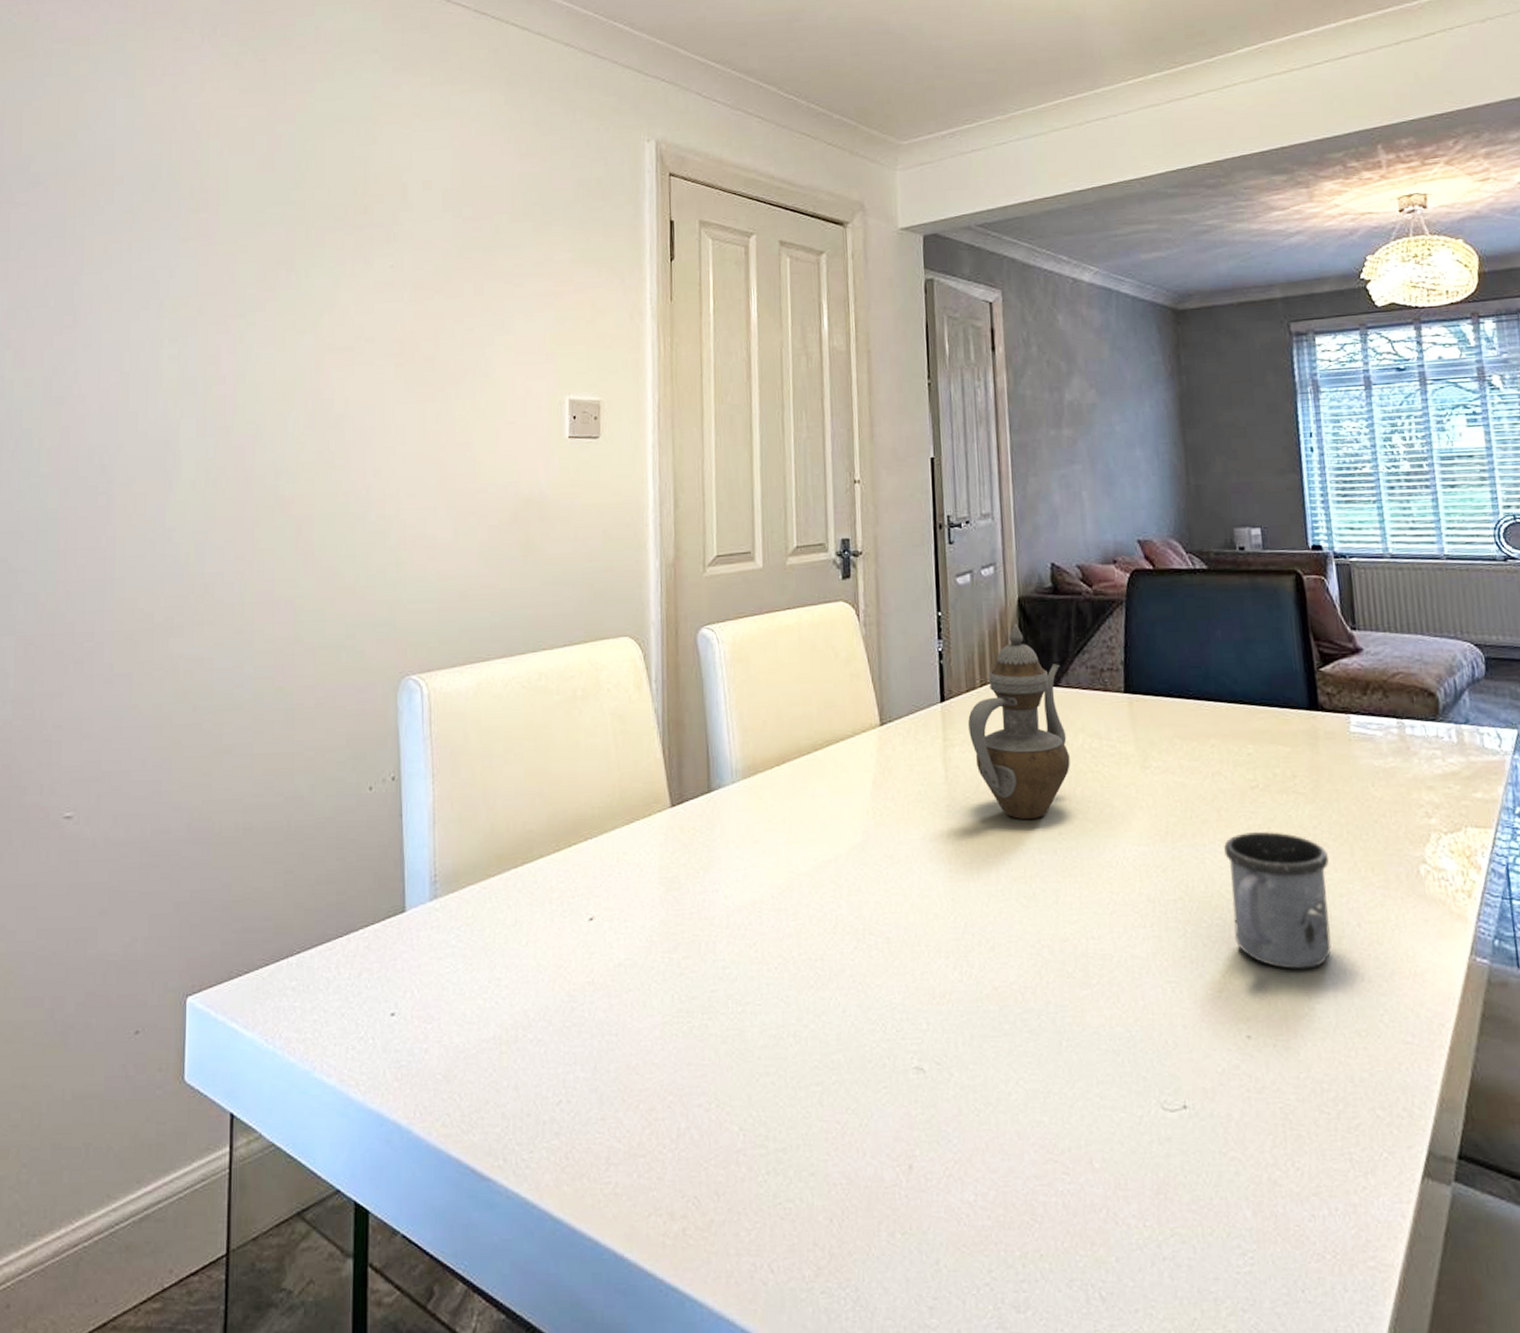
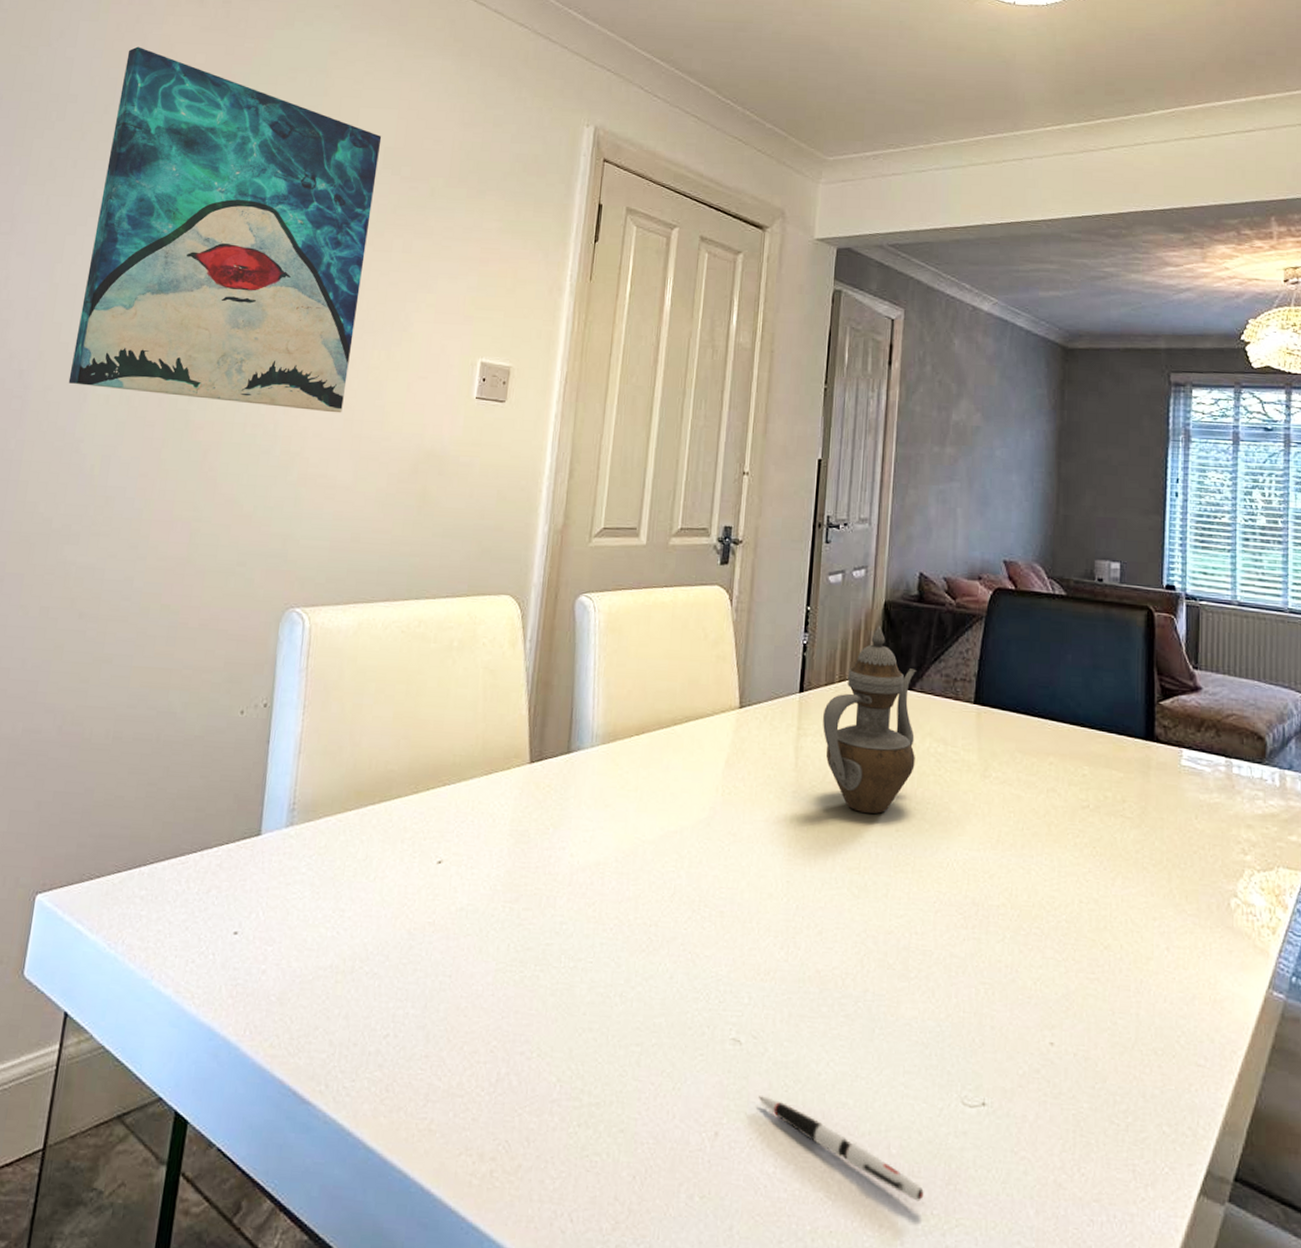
wall art: none [152,118,438,474] -> present [68,46,382,413]
pen: none [950,1123,1134,1215] -> present [759,1096,924,1202]
mug: present [1224,832,1332,969] -> none [1049,849,1146,985]

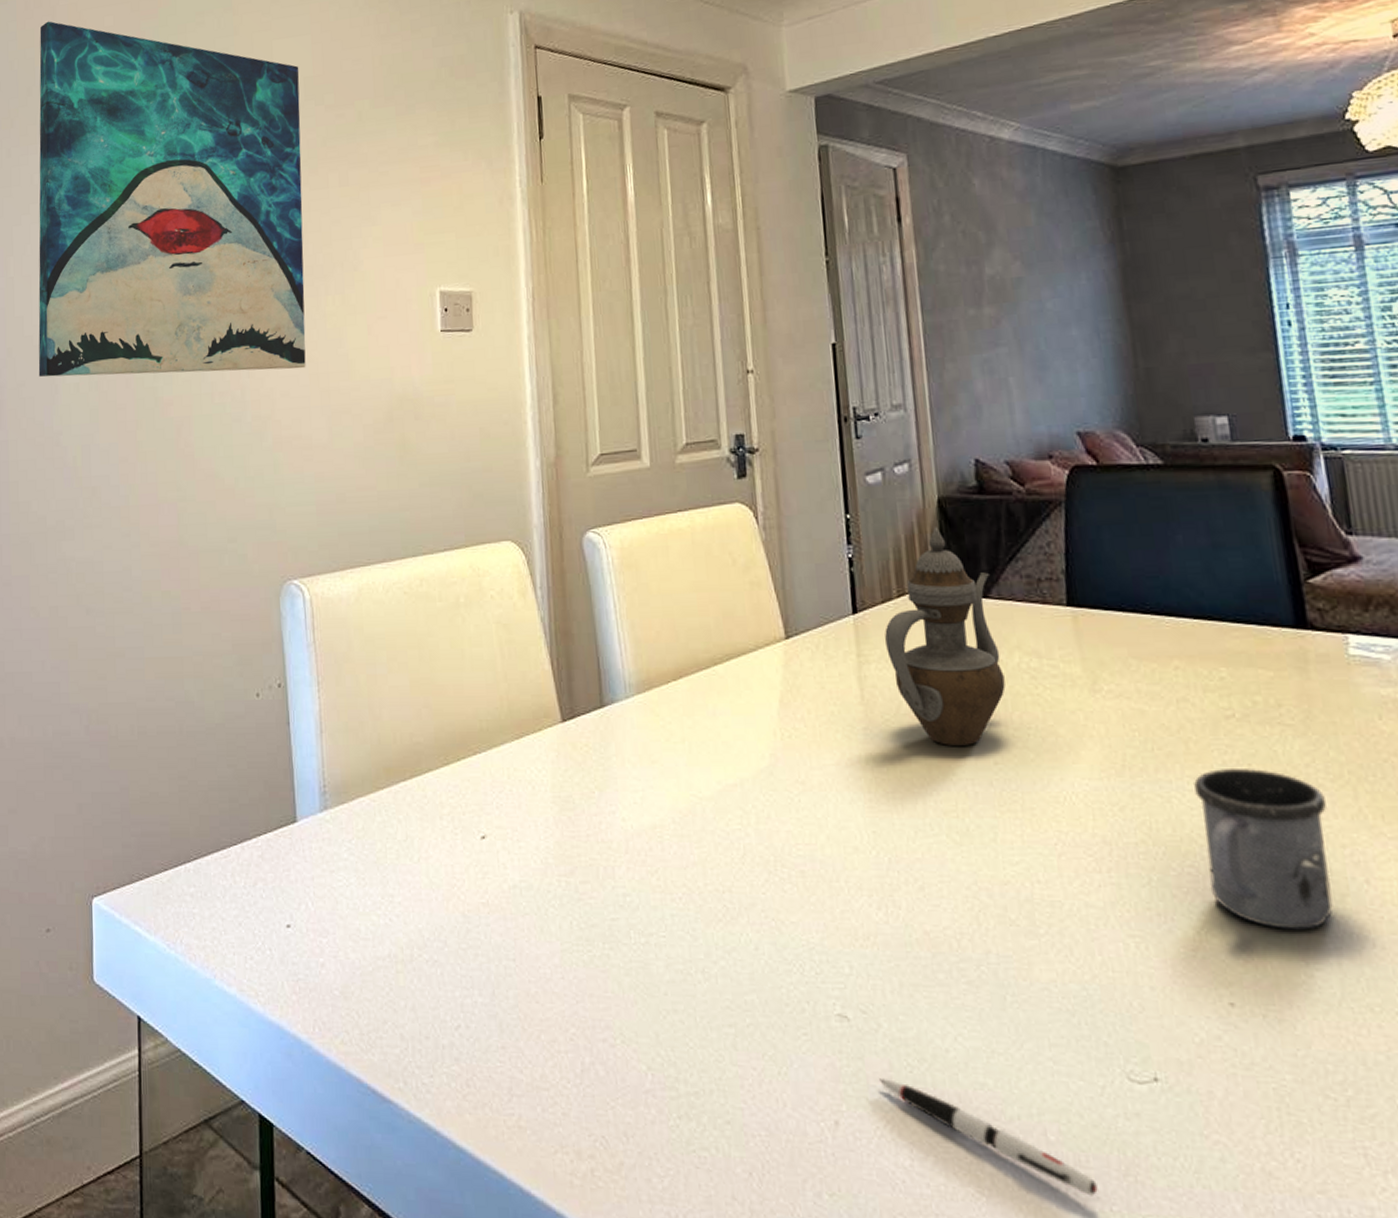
mug: none [1049,849,1146,985] -> present [1194,769,1333,930]

